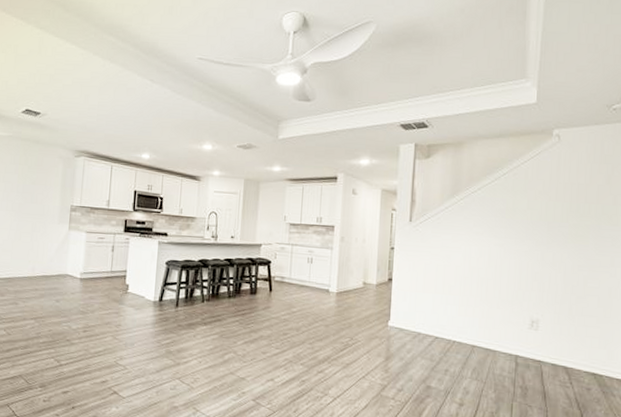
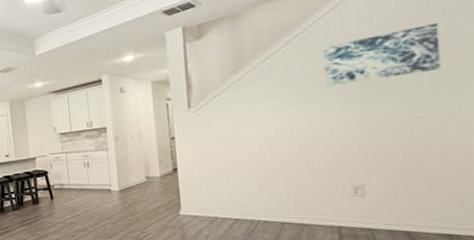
wall art: none [521,188,604,228] -> present [322,23,441,86]

